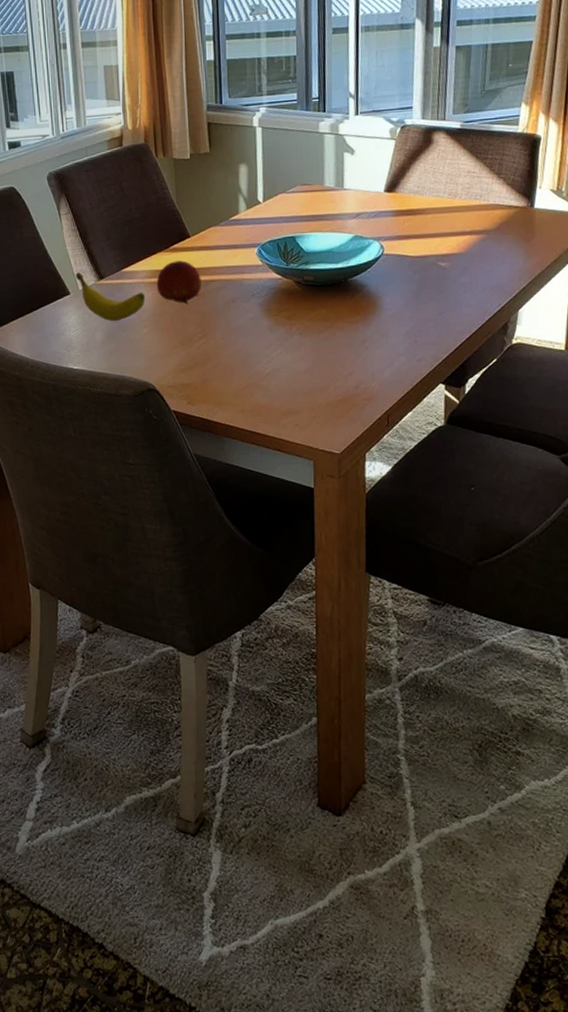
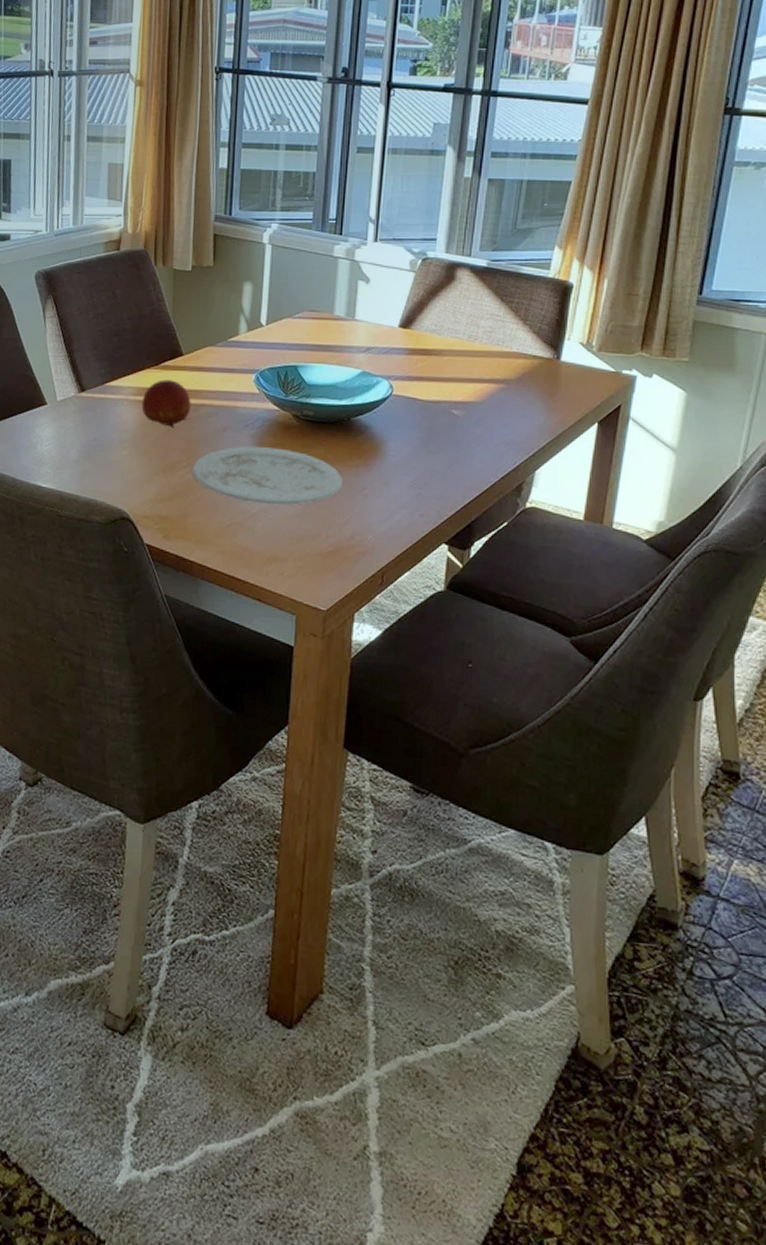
banana: present [75,272,146,321] -> none [54,382,129,439]
plate: none [208,313,346,365] -> present [192,446,344,505]

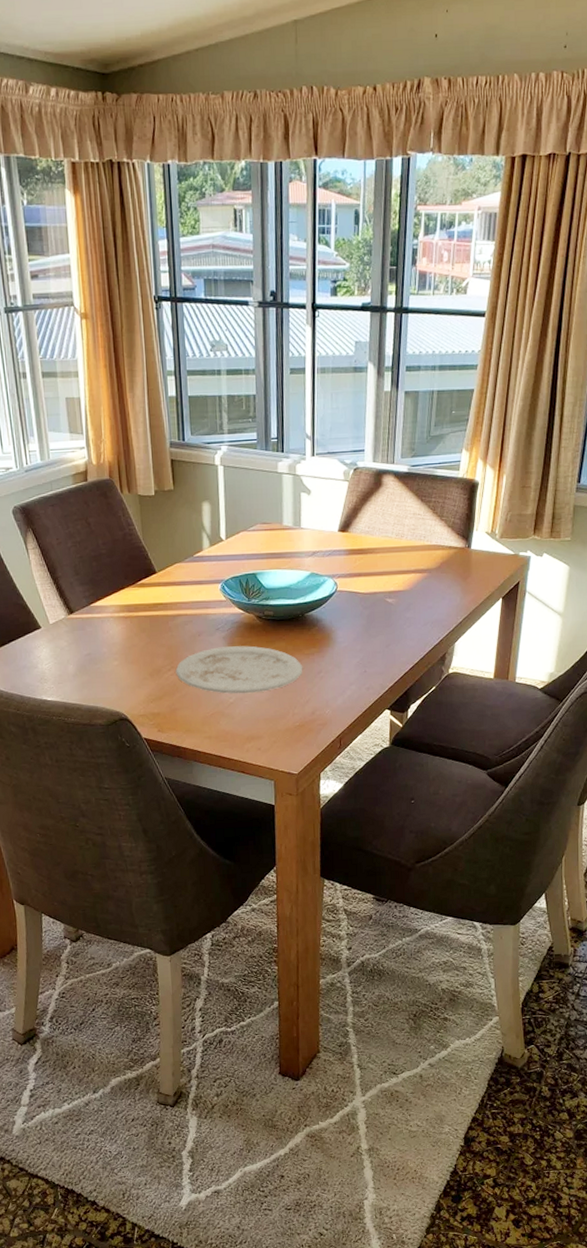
fruit: present [141,379,191,429] -> none [125,596,169,638]

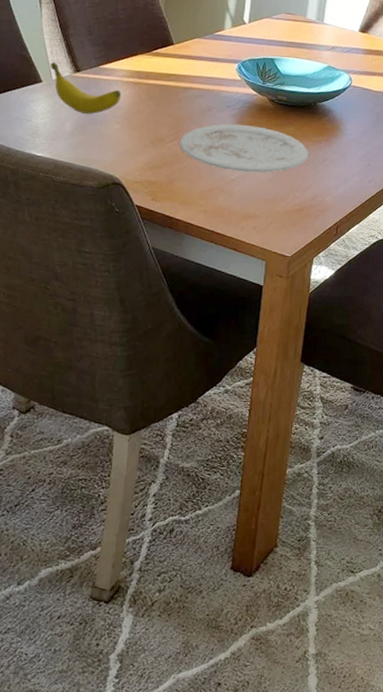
banana: none [45,607,115,654] -> present [50,62,122,114]

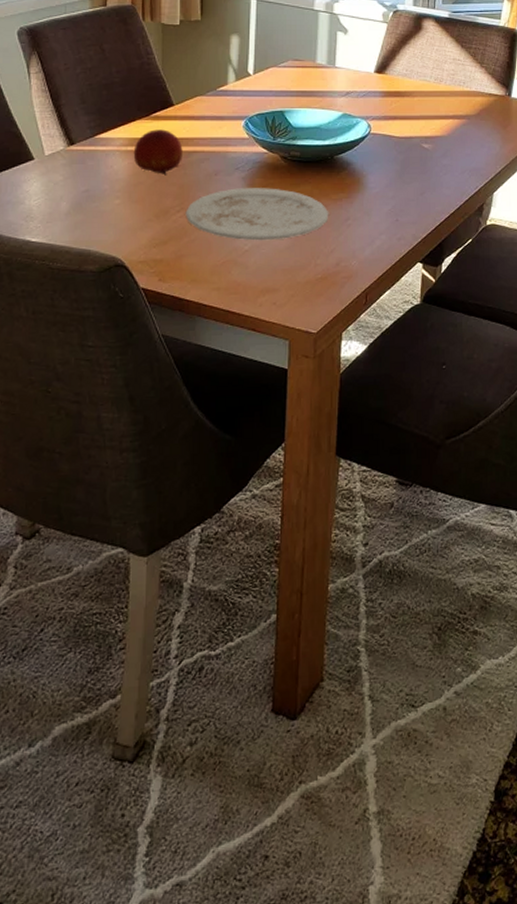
banana: present [50,62,122,114] -> none [41,136,120,190]
fruit: none [134,65,180,107] -> present [133,129,183,176]

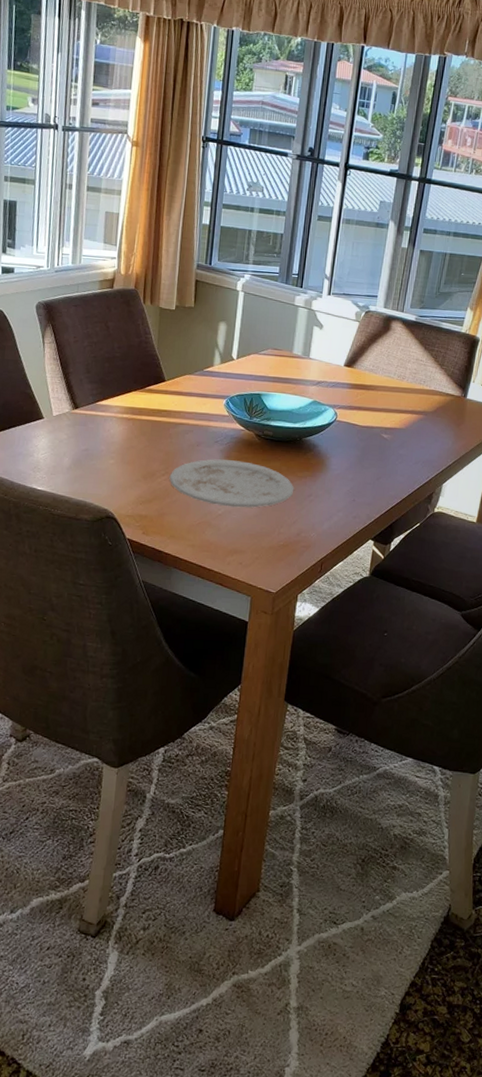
fruit: present [133,129,183,176] -> none [127,401,171,443]

